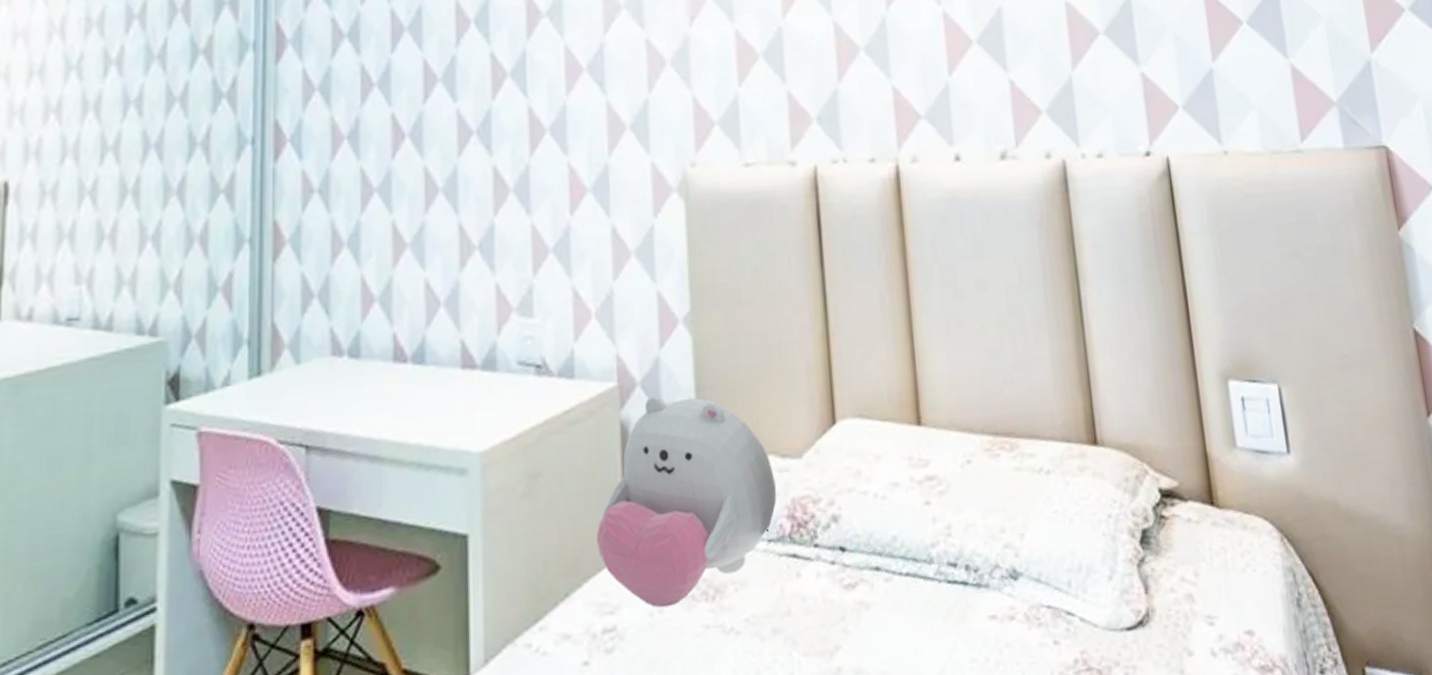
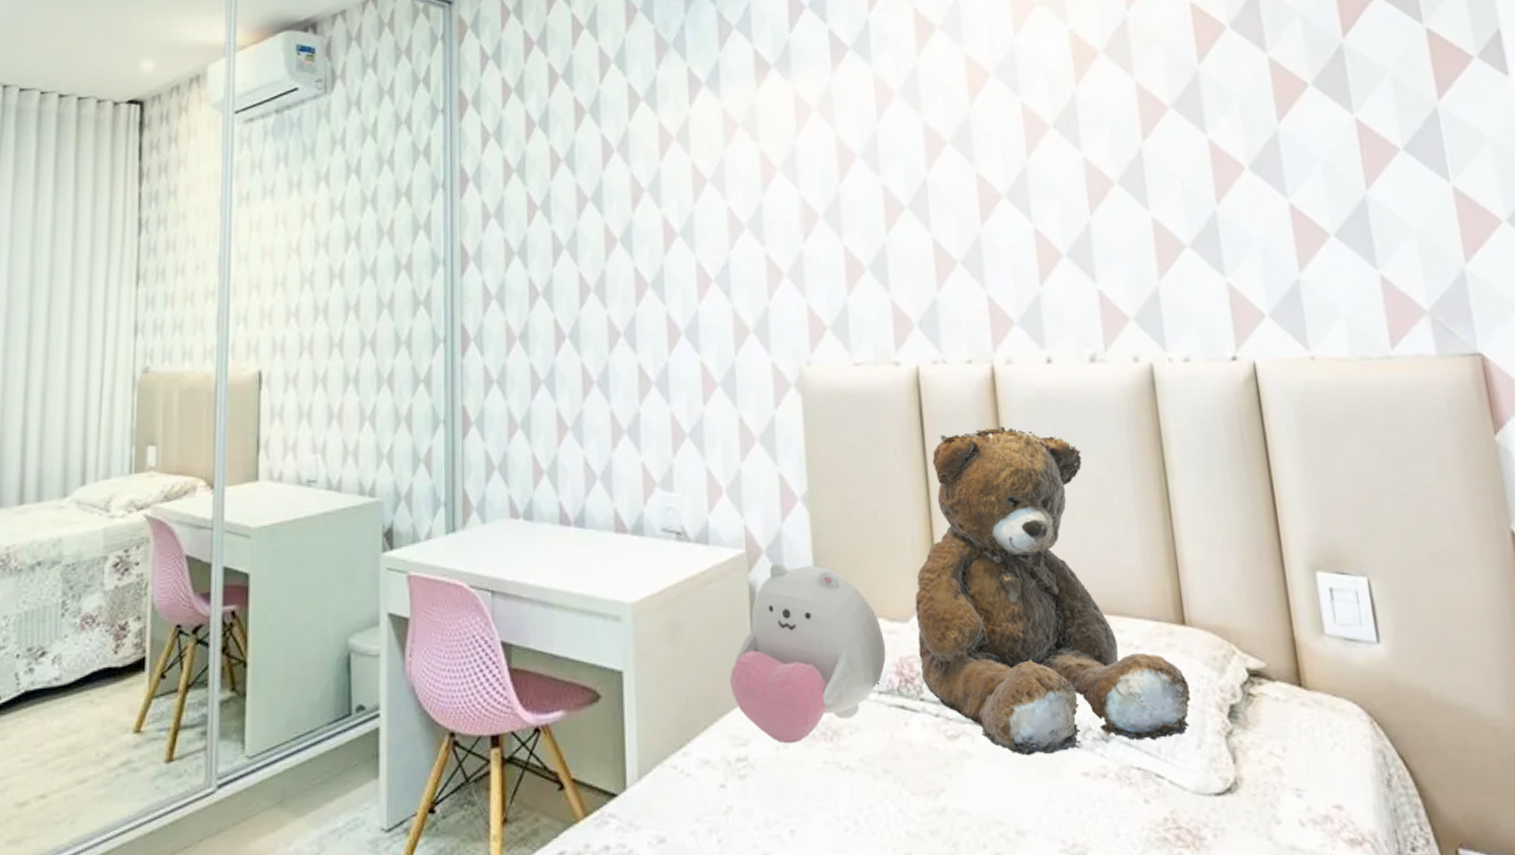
teddy bear: none [809,232,1103,602] -> present [915,426,1191,756]

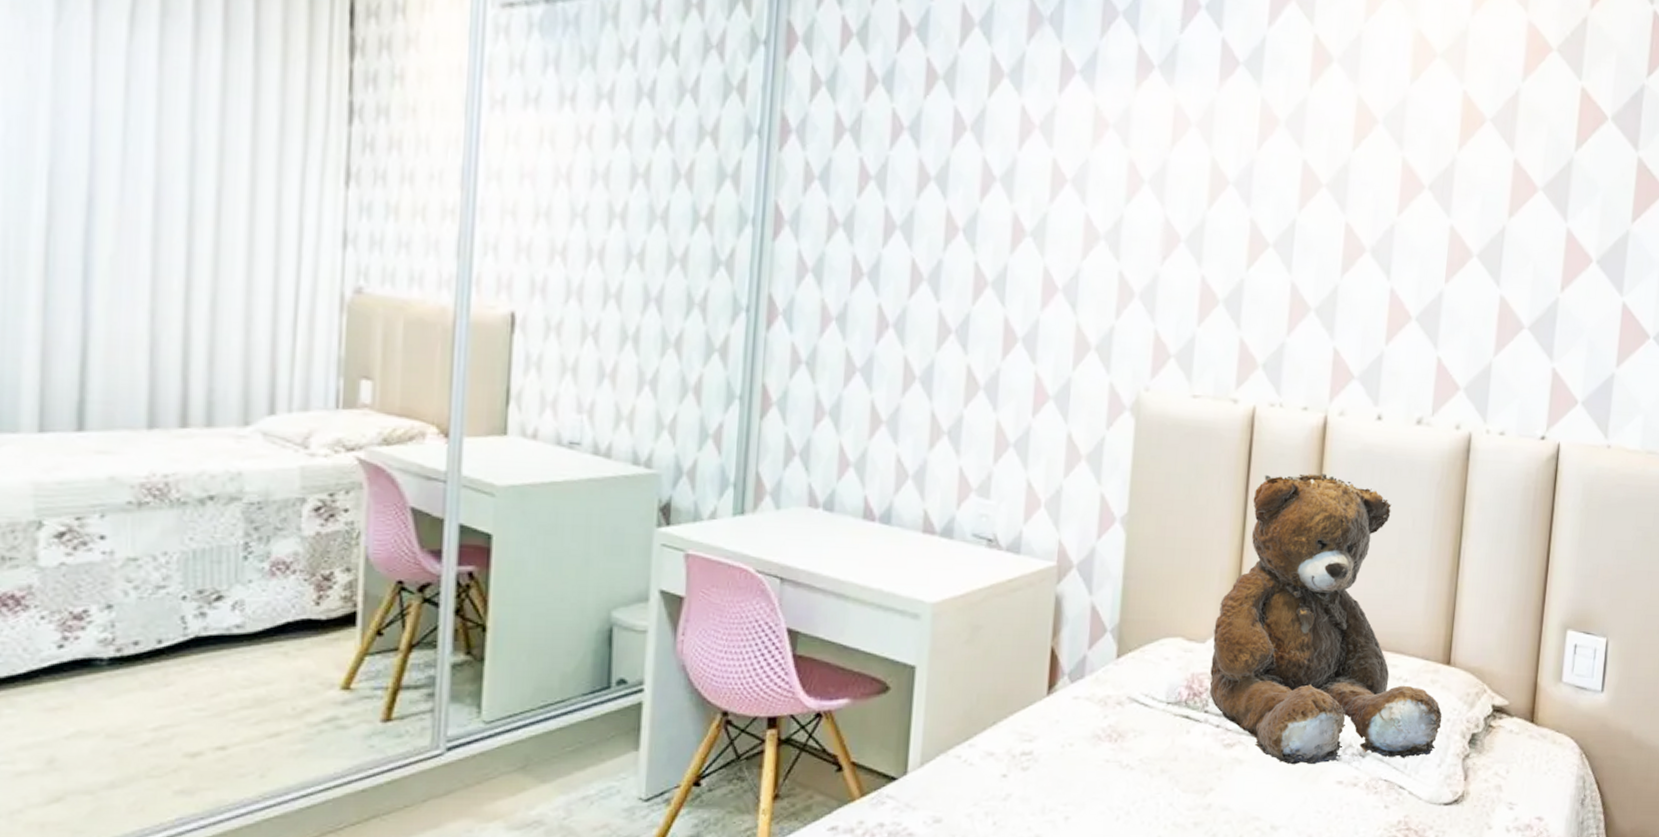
plush toy: present [730,562,886,744] -> none [1024,577,1181,743]

